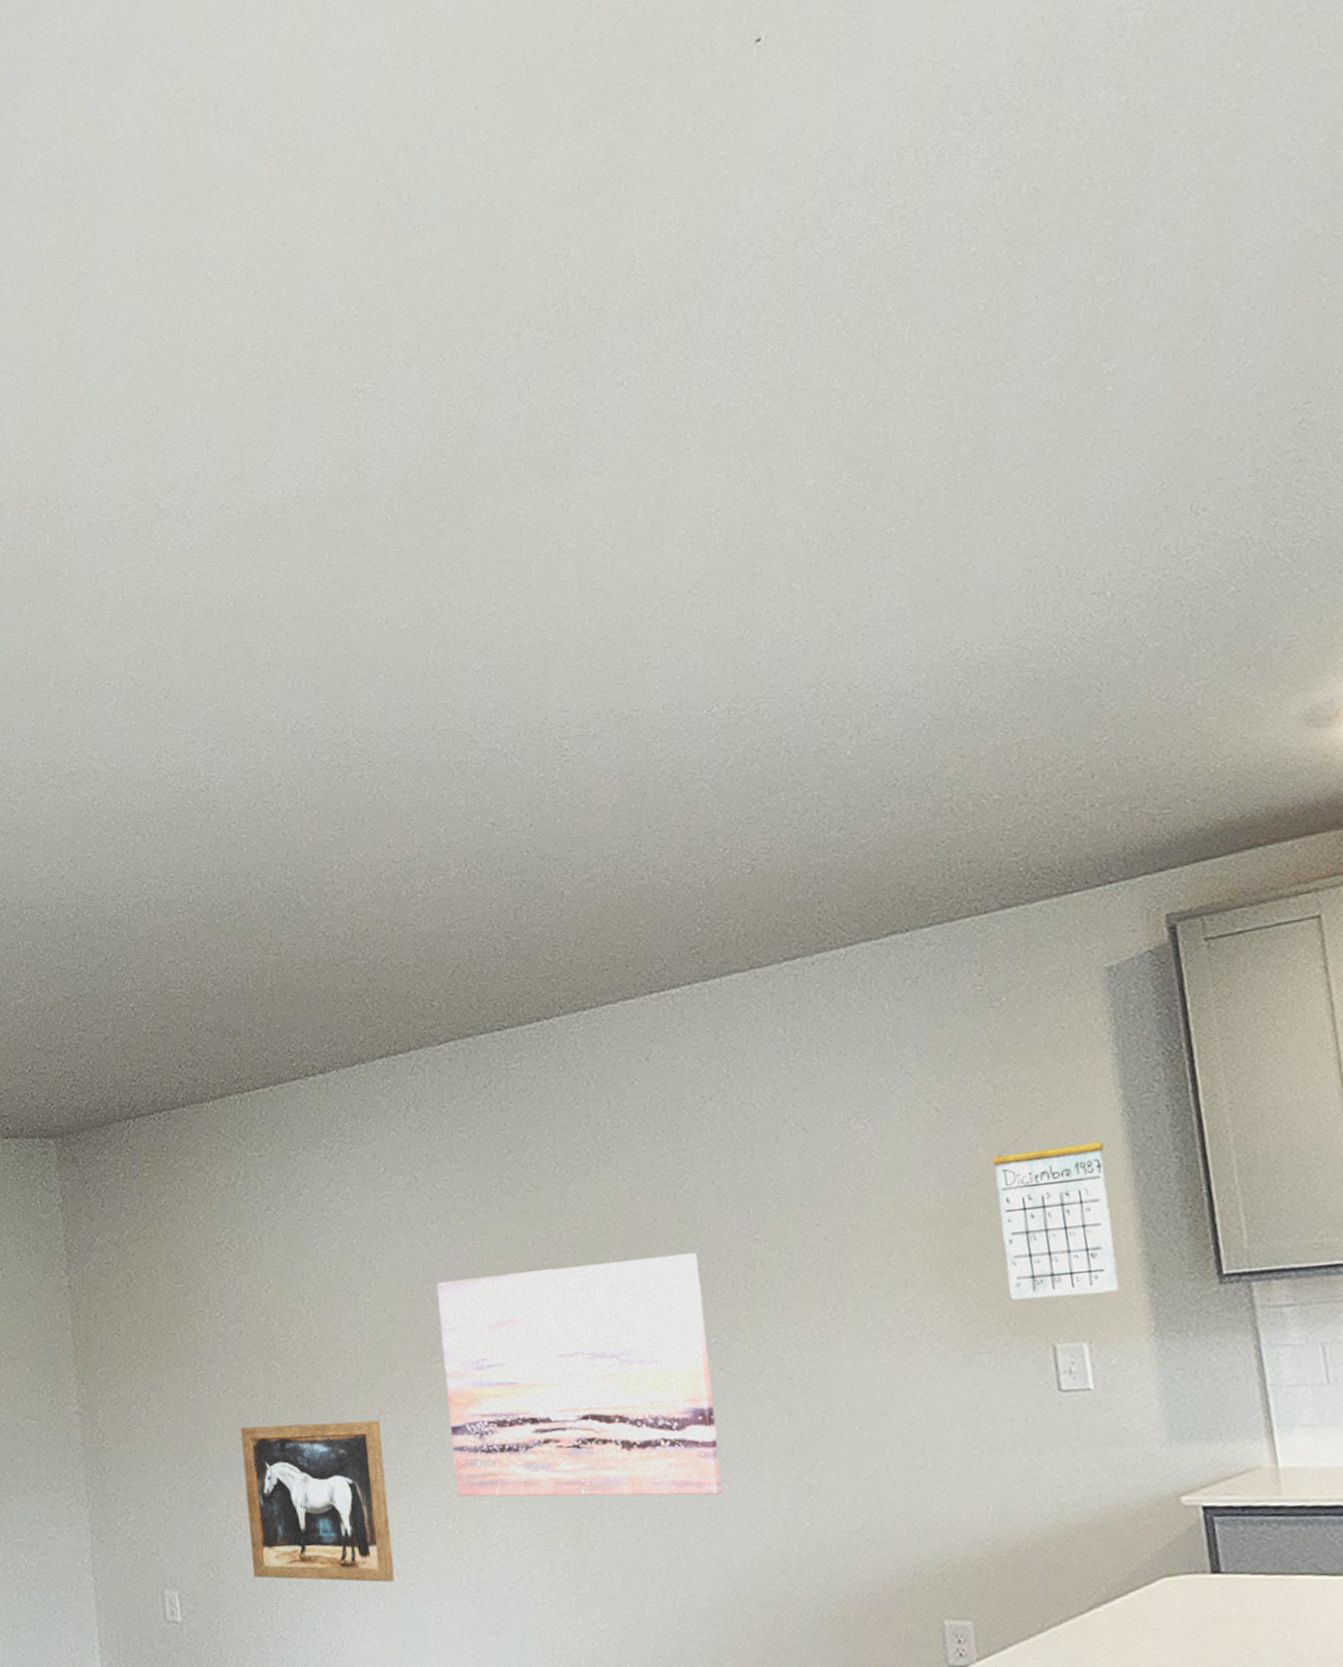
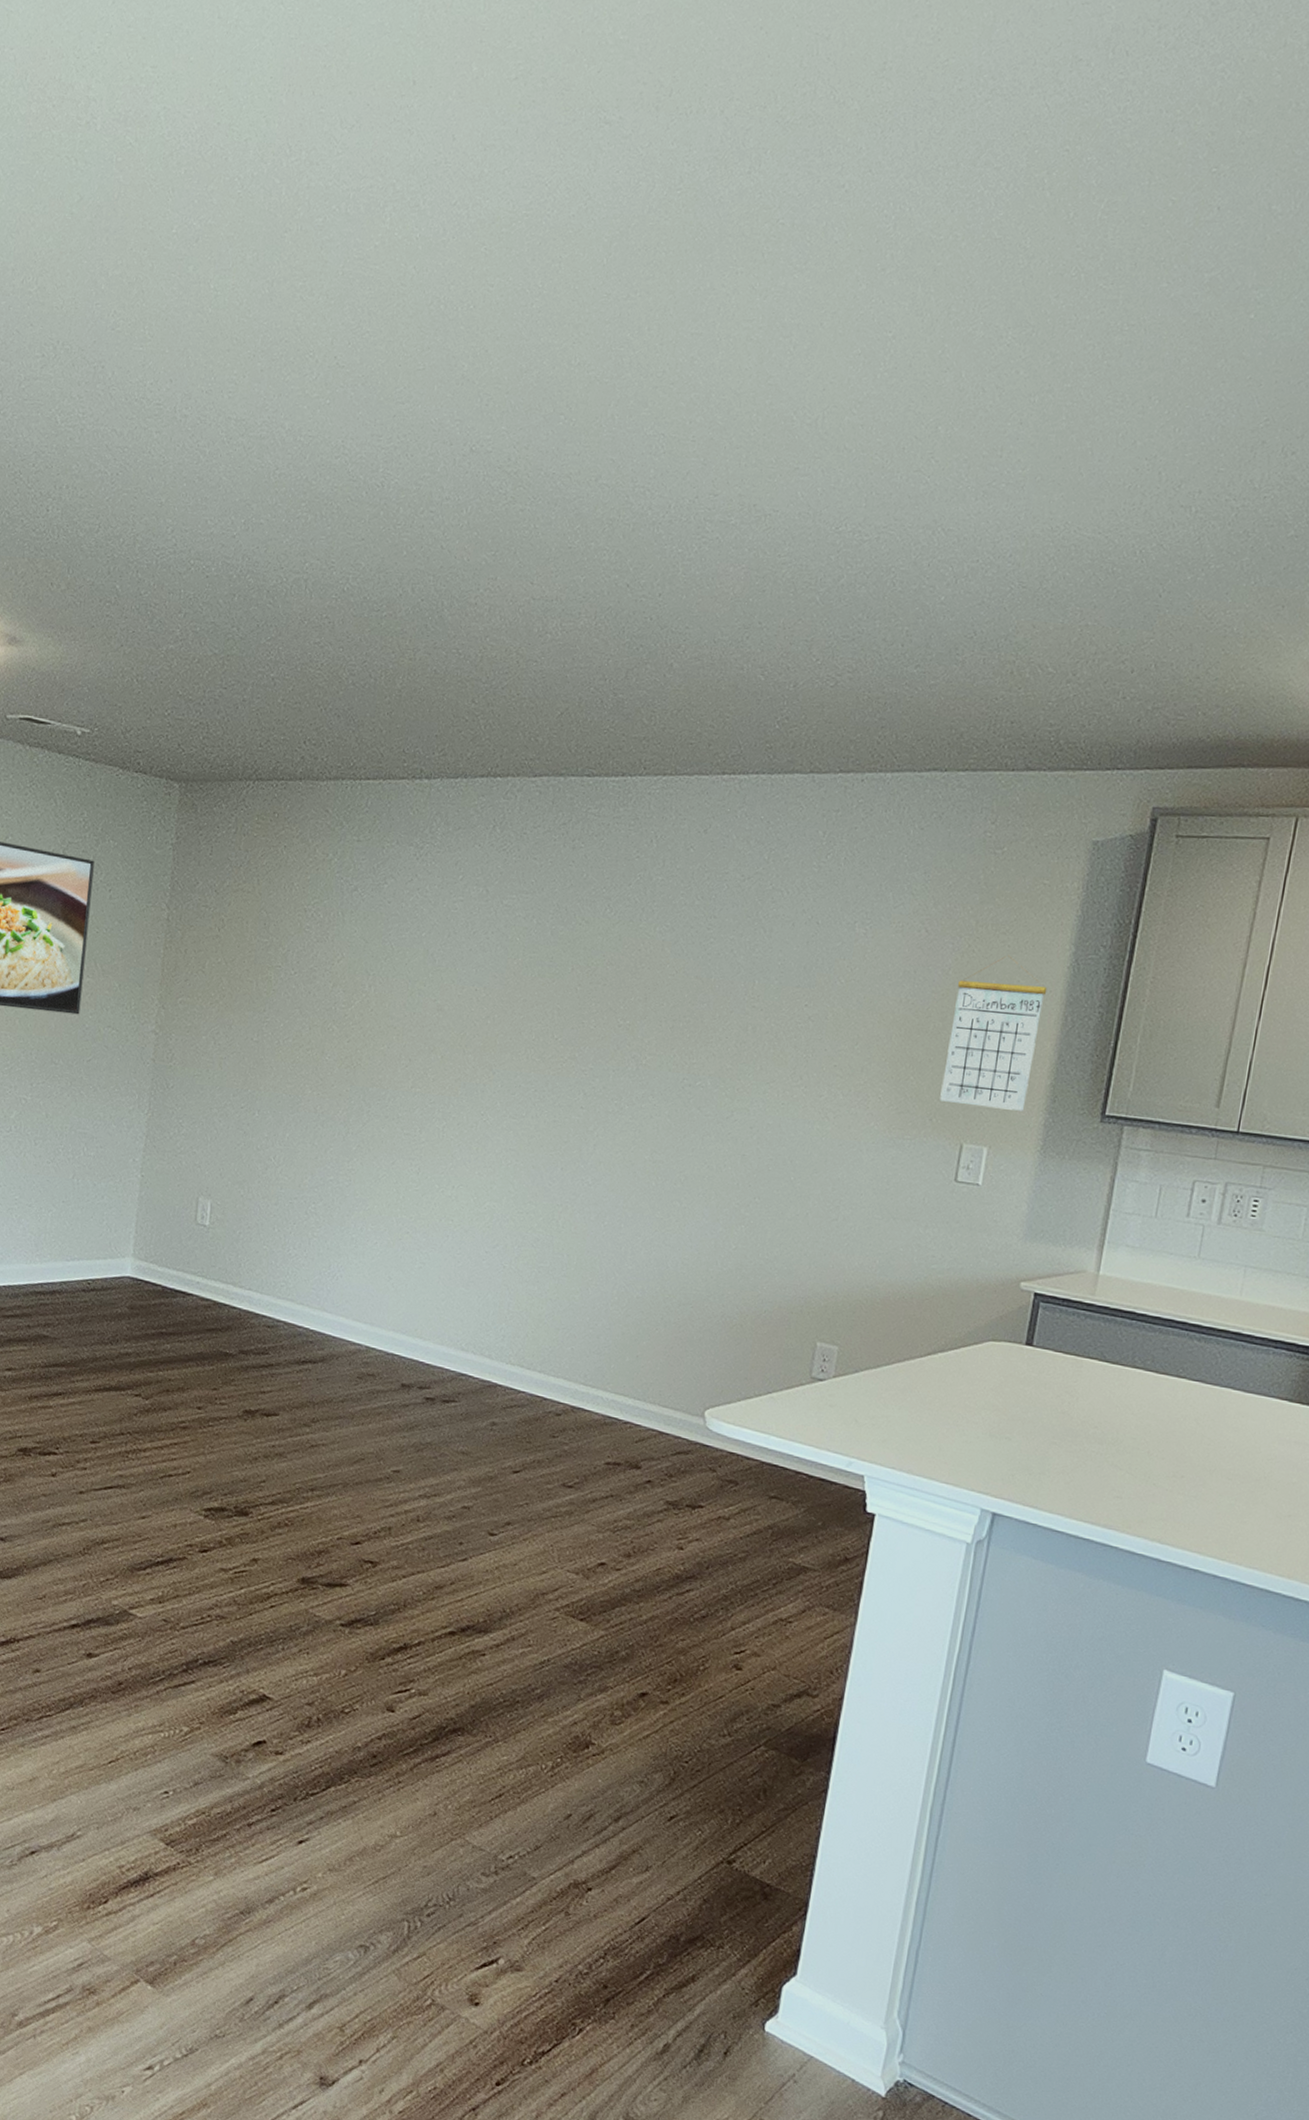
wall art: present [240,1420,395,1582] -> none [277,1074,410,1227]
wall art: present [436,1253,723,1498] -> none [460,985,703,1210]

